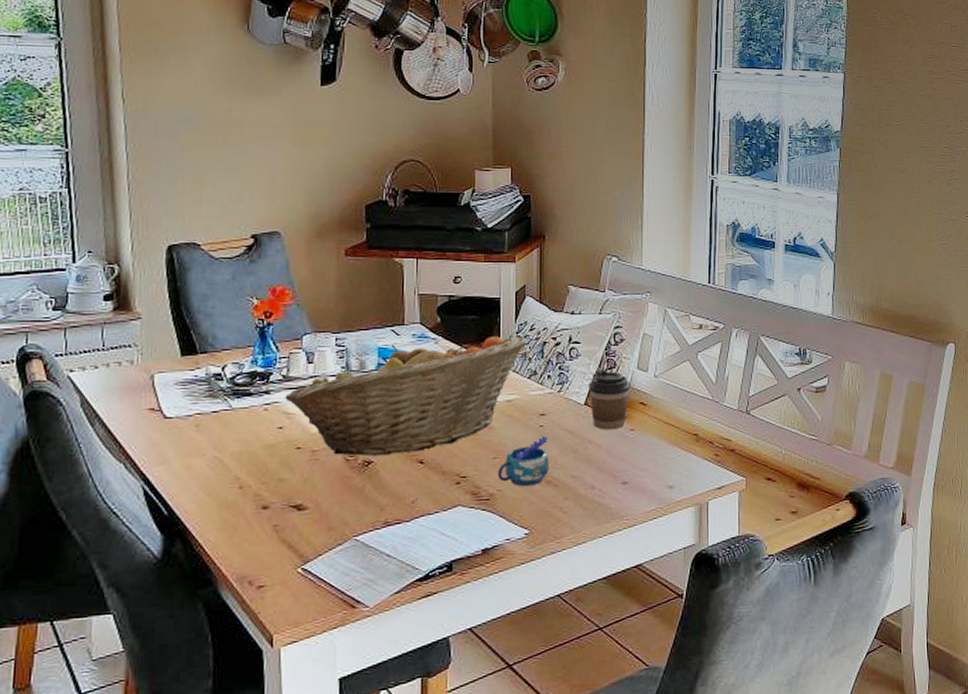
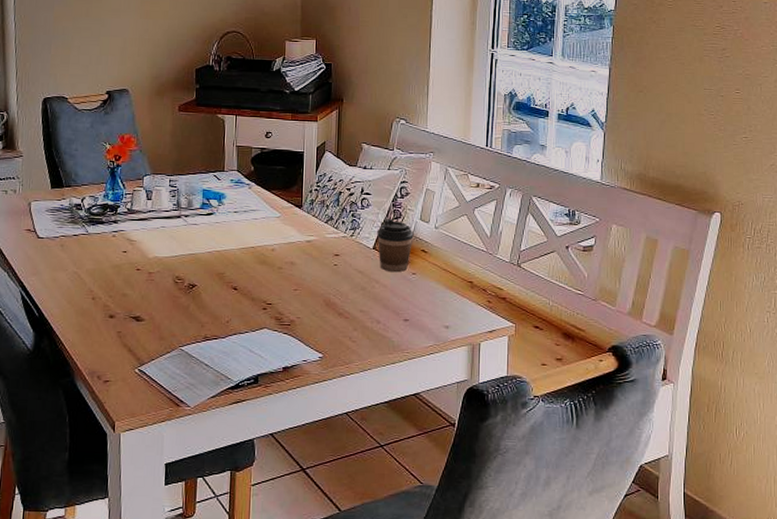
fruit basket: present [285,336,528,457] -> none [129,185,326,281]
mug: present [497,435,550,487] -> none [297,273,342,317]

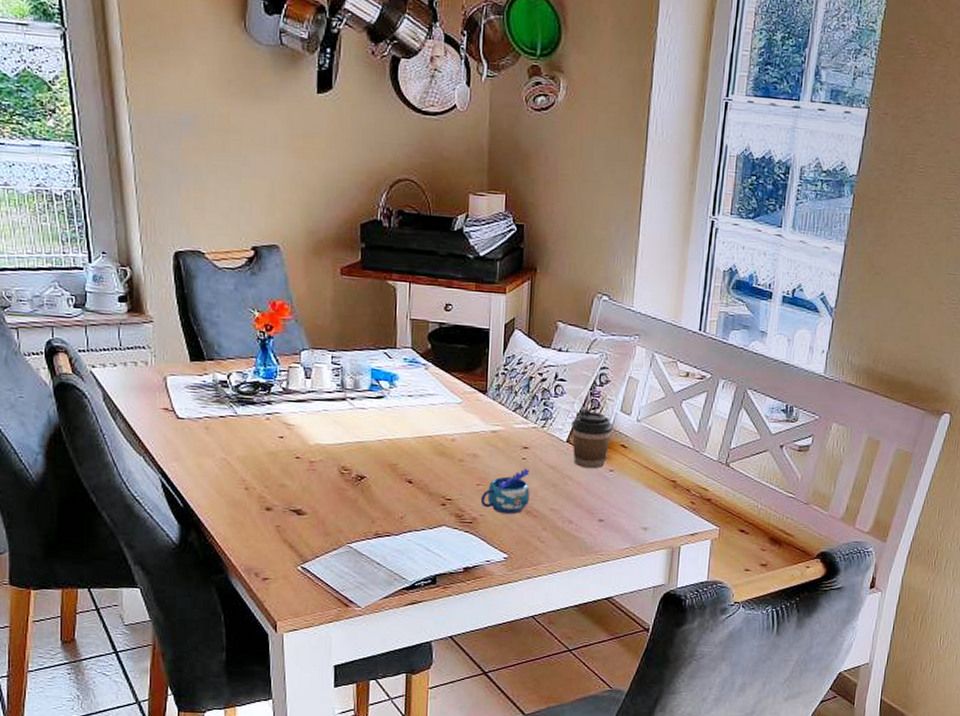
mug: none [297,273,342,317] -> present [480,468,530,515]

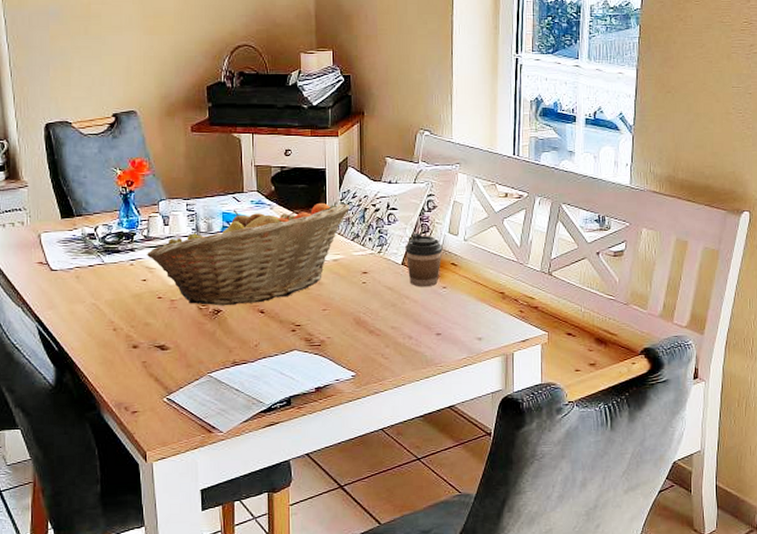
fruit basket: none [285,367,515,472] -> present [147,203,351,306]
mug: present [480,468,530,515] -> none [327,291,372,335]

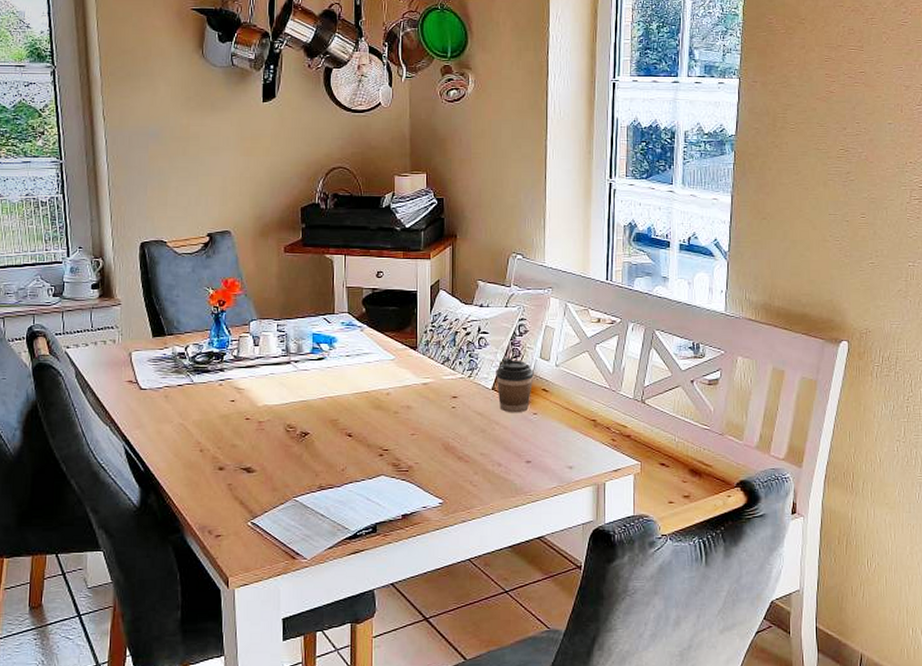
fruit basket: present [147,203,351,306] -> none [236,326,441,429]

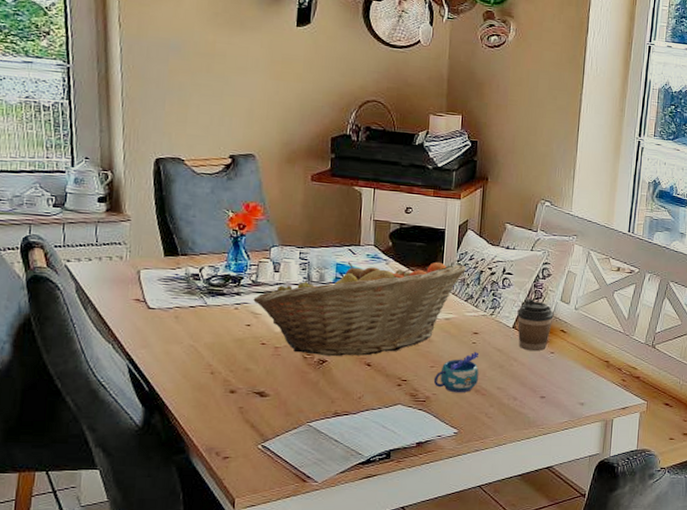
fruit basket: none [236,326,441,429] -> present [253,262,467,357]
mug: none [415,416,461,461] -> present [433,351,479,393]

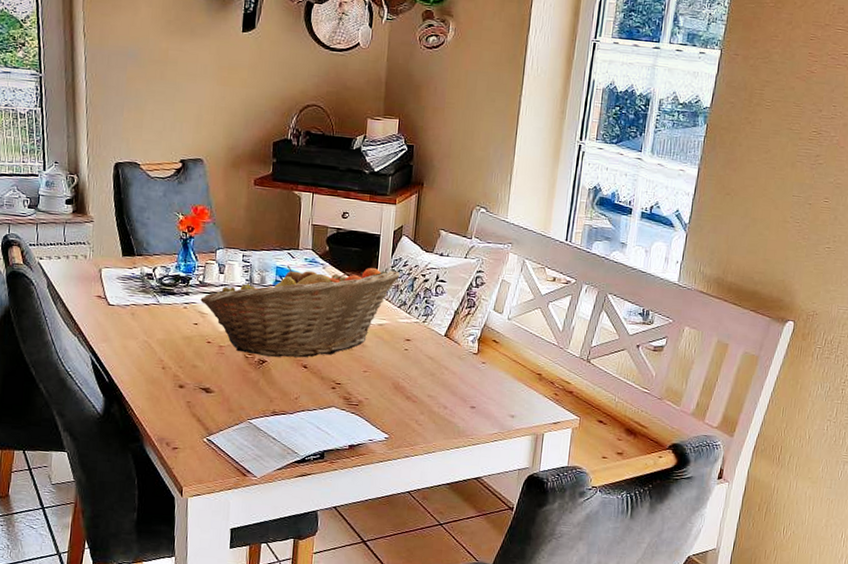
mug: present [433,351,479,393] -> none [366,358,411,399]
coffee cup: present [517,298,554,352] -> none [449,306,486,361]

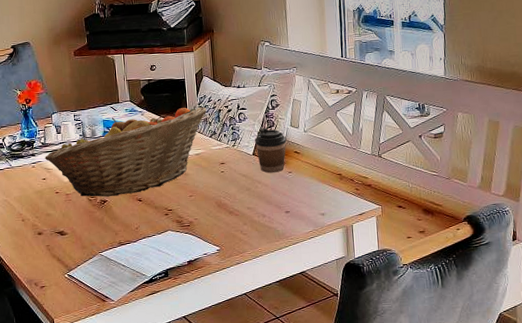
coffee cup: none [449,306,486,361] -> present [255,127,287,173]

